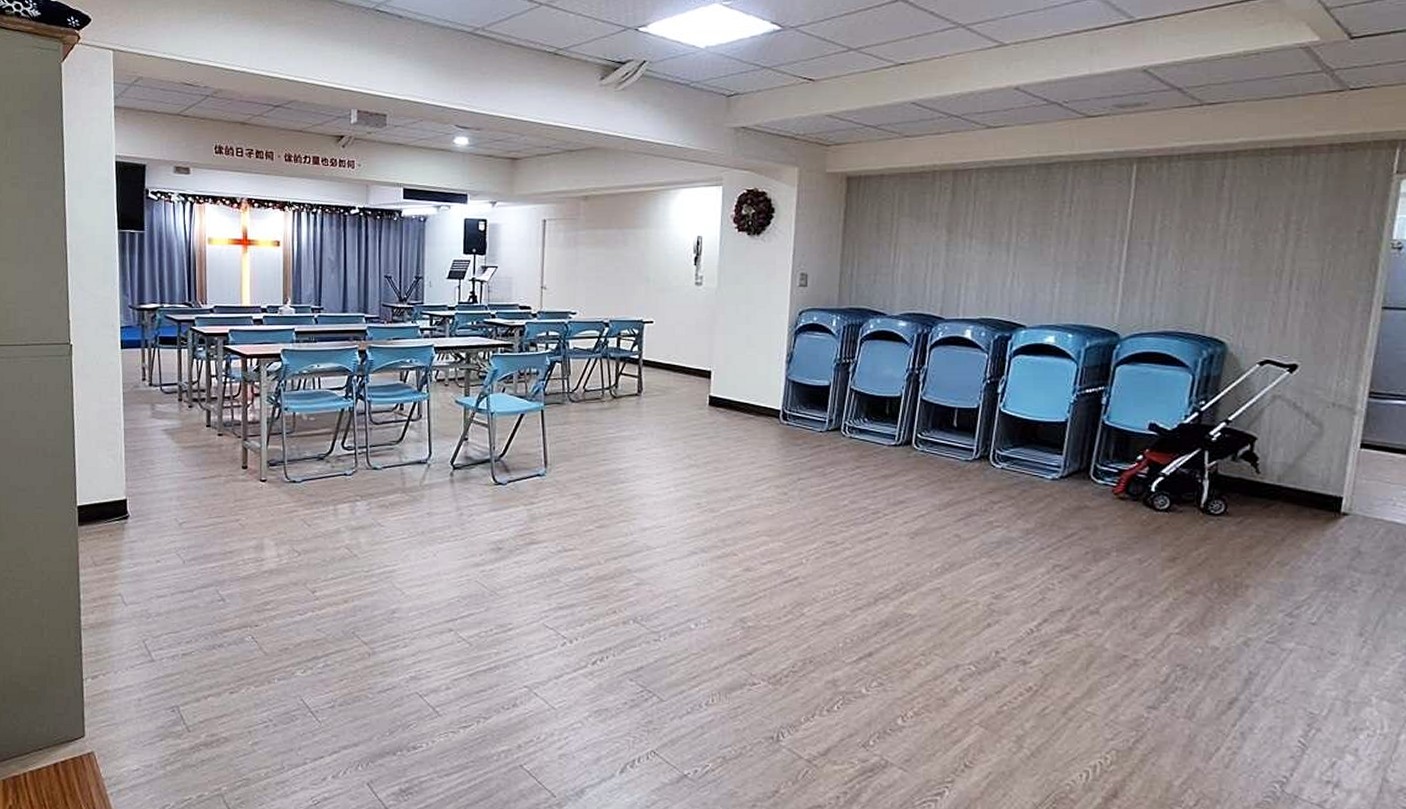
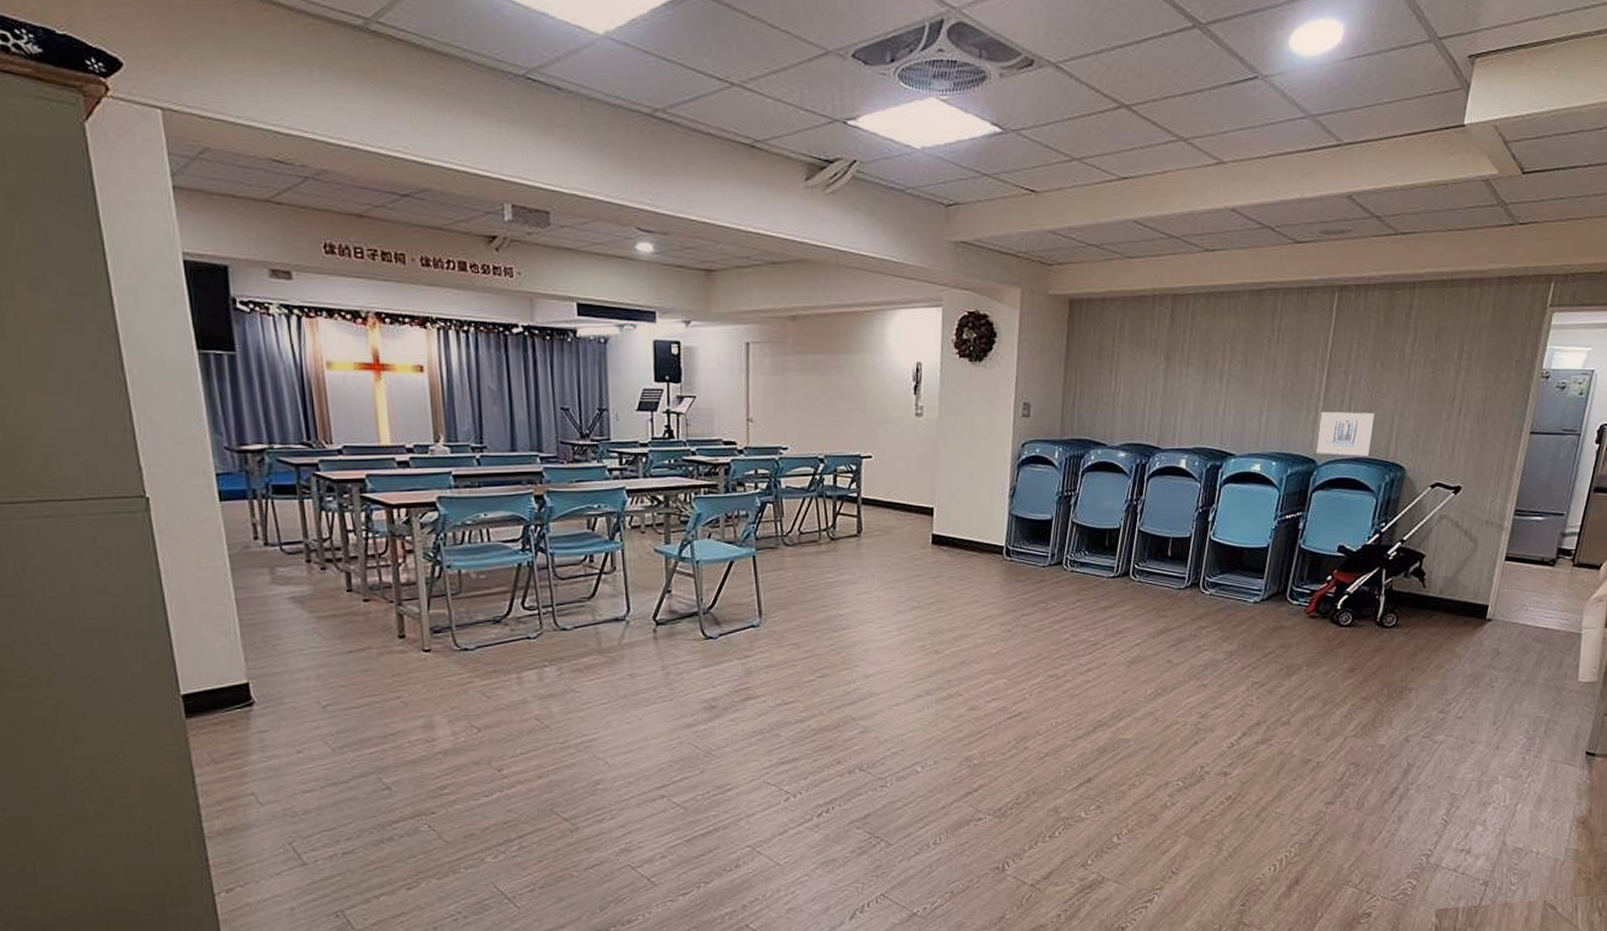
wall art: none [1118,284,1187,331] -> present [1316,412,1375,457]

